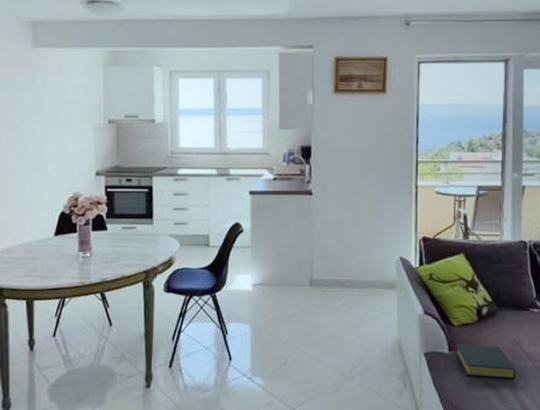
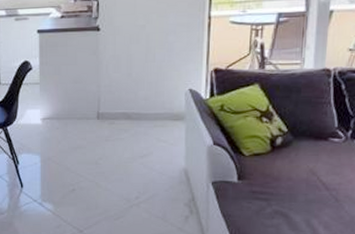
hardback book: present [455,344,516,379] -> none [245,173,310,208]

